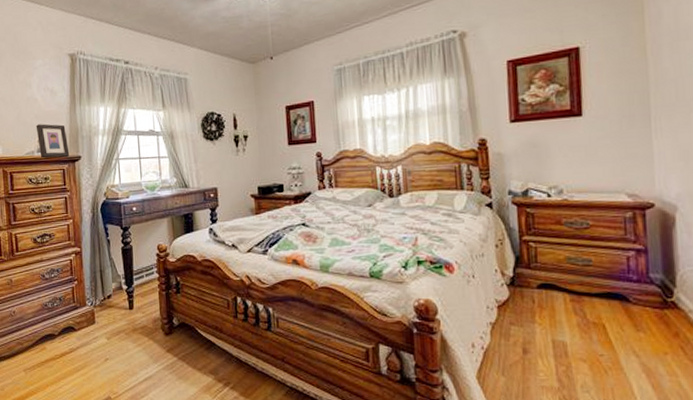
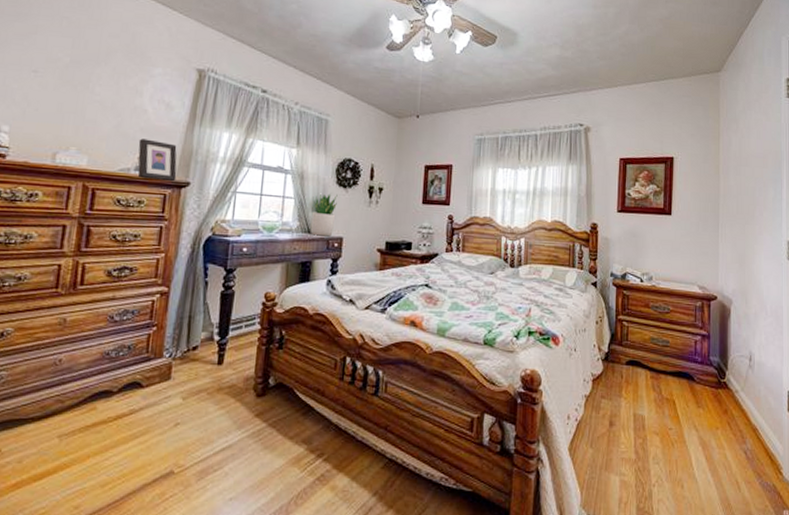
planter: none [185,148,208,189] -> present [310,194,338,237]

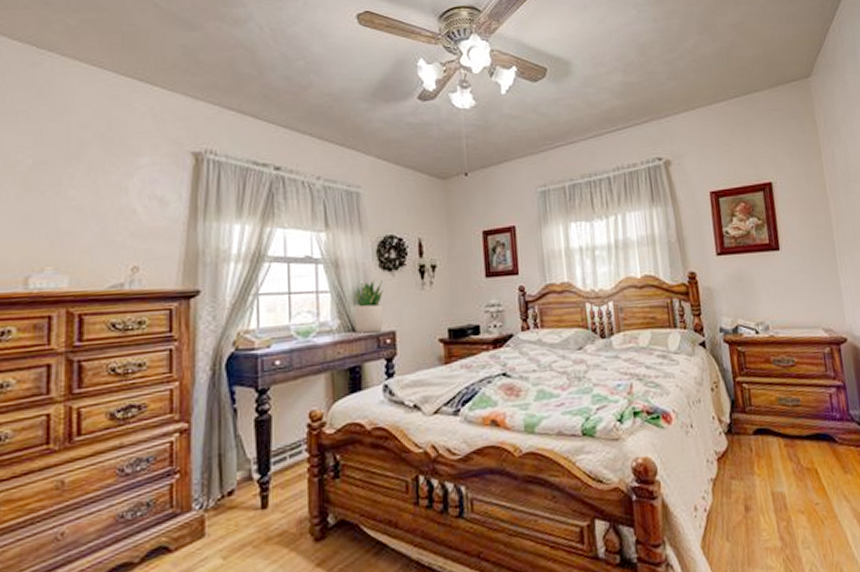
picture frame: present [137,138,177,182] -> none [130,244,182,294]

